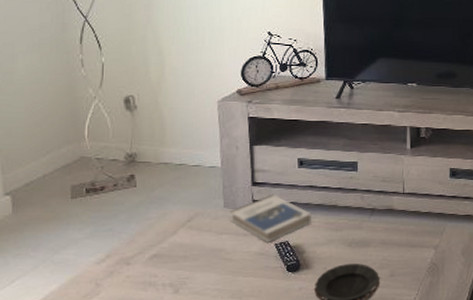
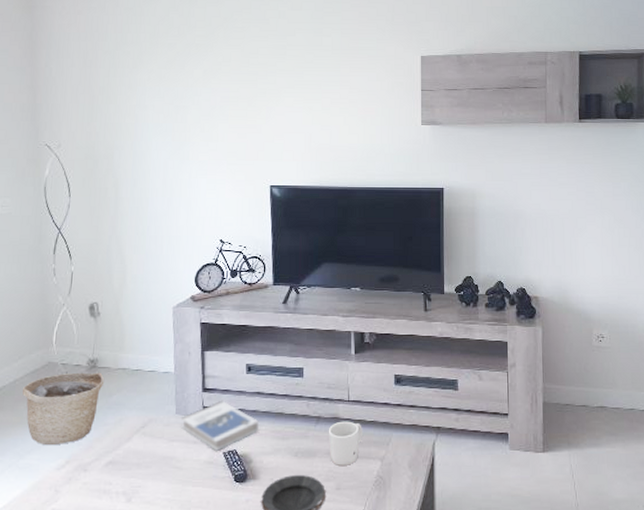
basket: none [53,167,145,241] -> present [22,372,105,446]
mug: none [382,212,417,254] -> present [328,421,362,466]

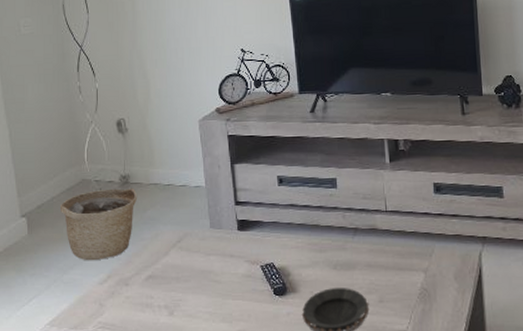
hardback book: present [180,400,260,451] -> none [215,213,296,264]
mug: present [328,421,362,466] -> none [366,232,403,278]

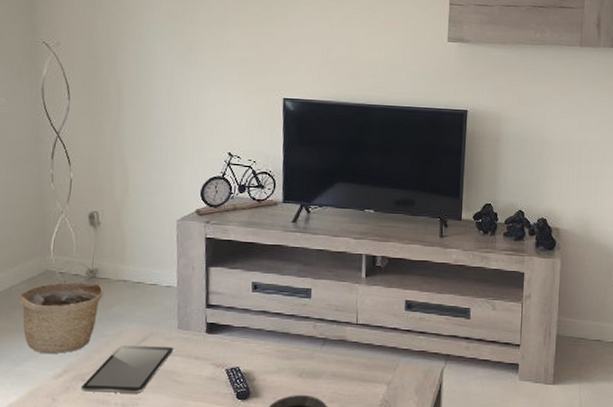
tablet: none [125,247,208,296] -> present [80,345,173,393]

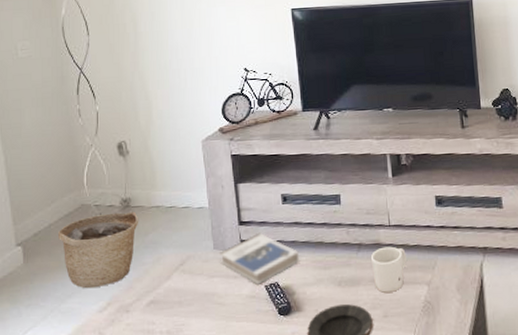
tablet: present [80,345,173,393] -> none [125,269,211,323]
hardback book: none [182,317,264,367] -> present [218,232,300,285]
mug: none [334,344,370,388] -> present [370,246,407,293]

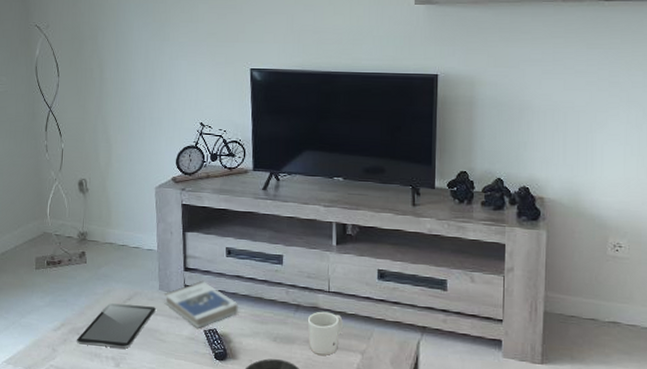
basket: present [58,211,139,289] -> none [22,243,94,309]
tablet: none [125,269,211,323] -> present [76,303,156,349]

